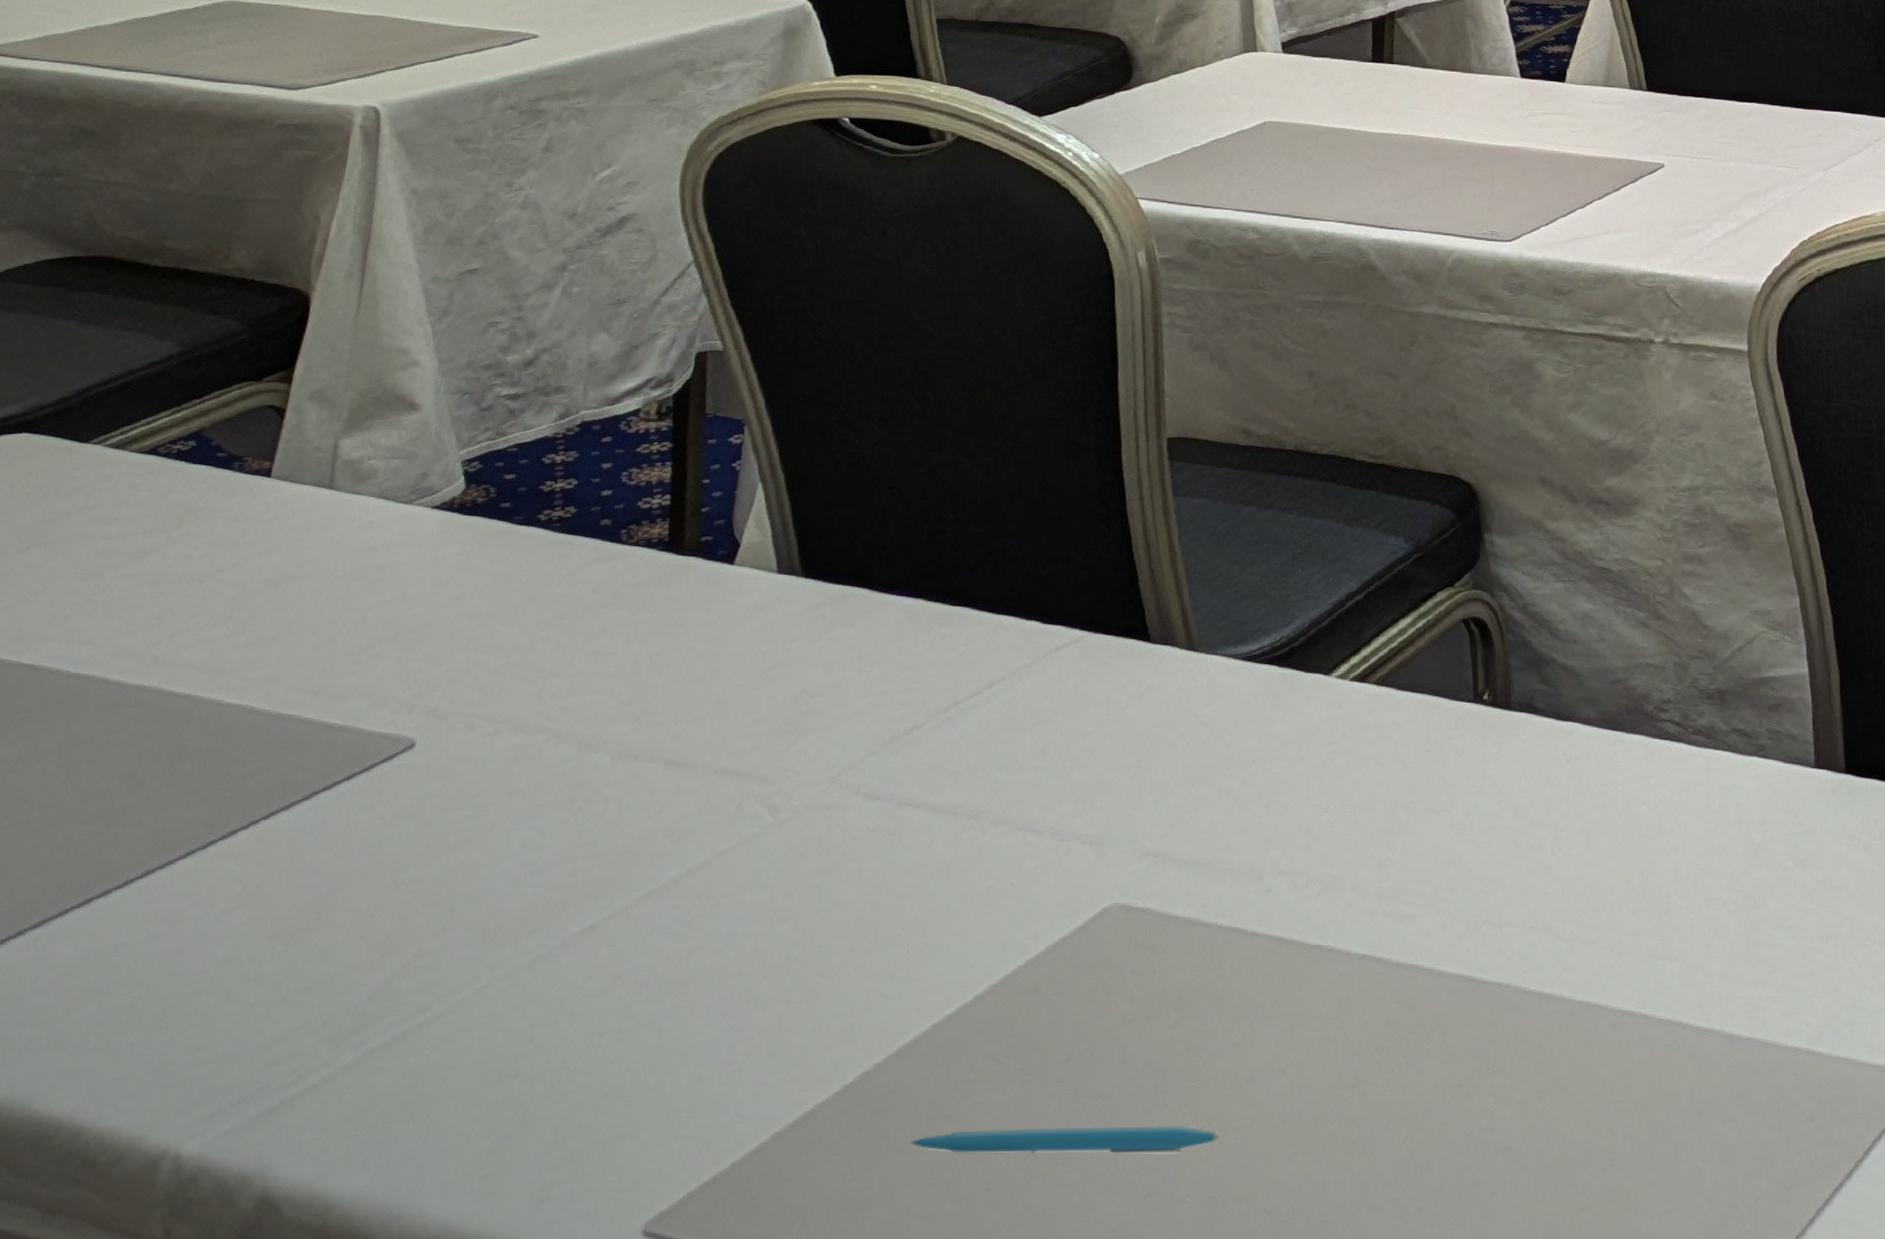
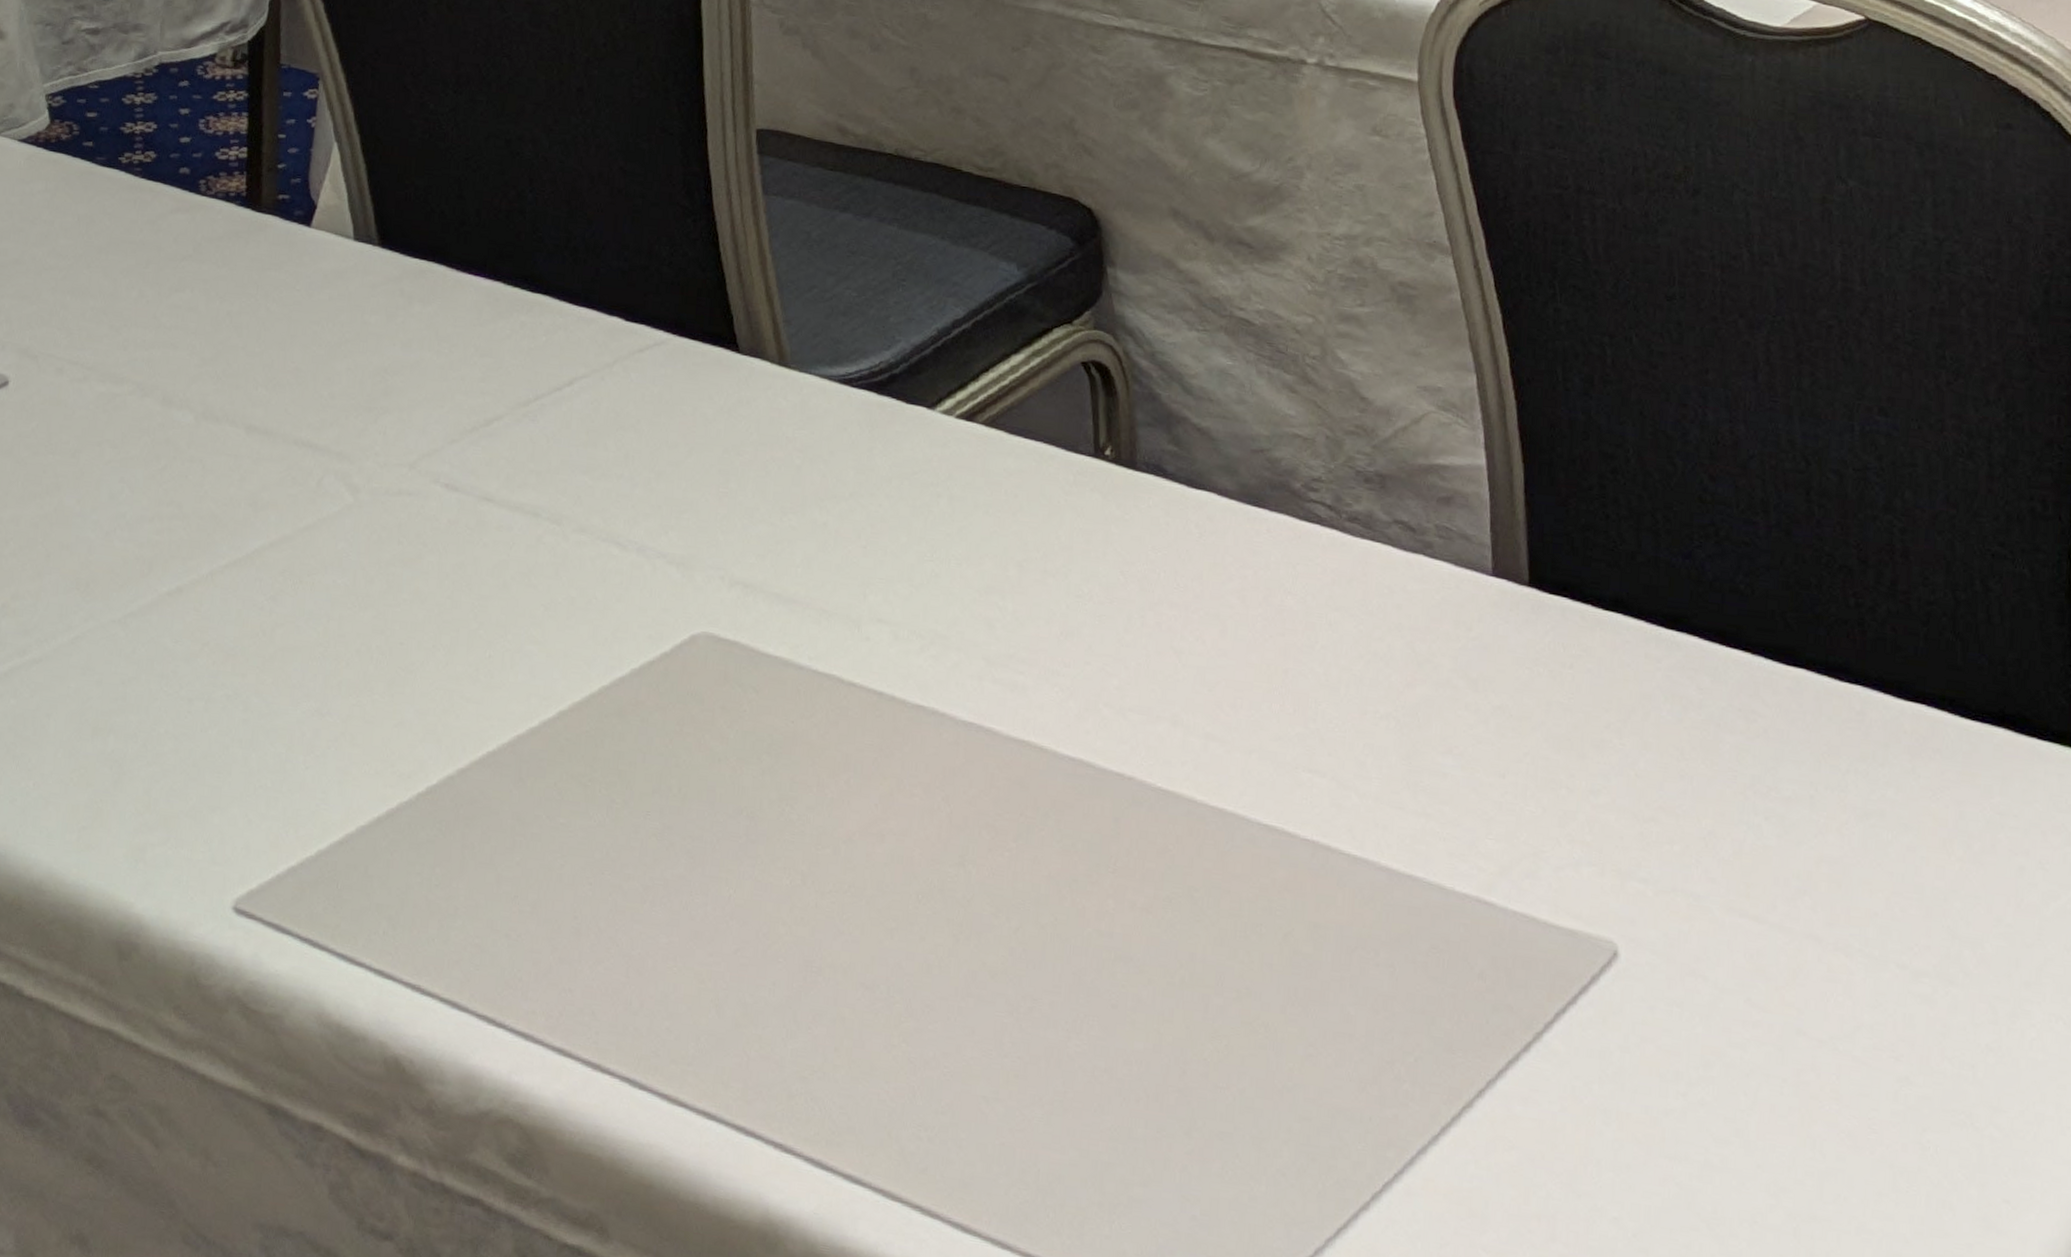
pen: present [909,1126,1220,1154] -> none [494,850,815,908]

